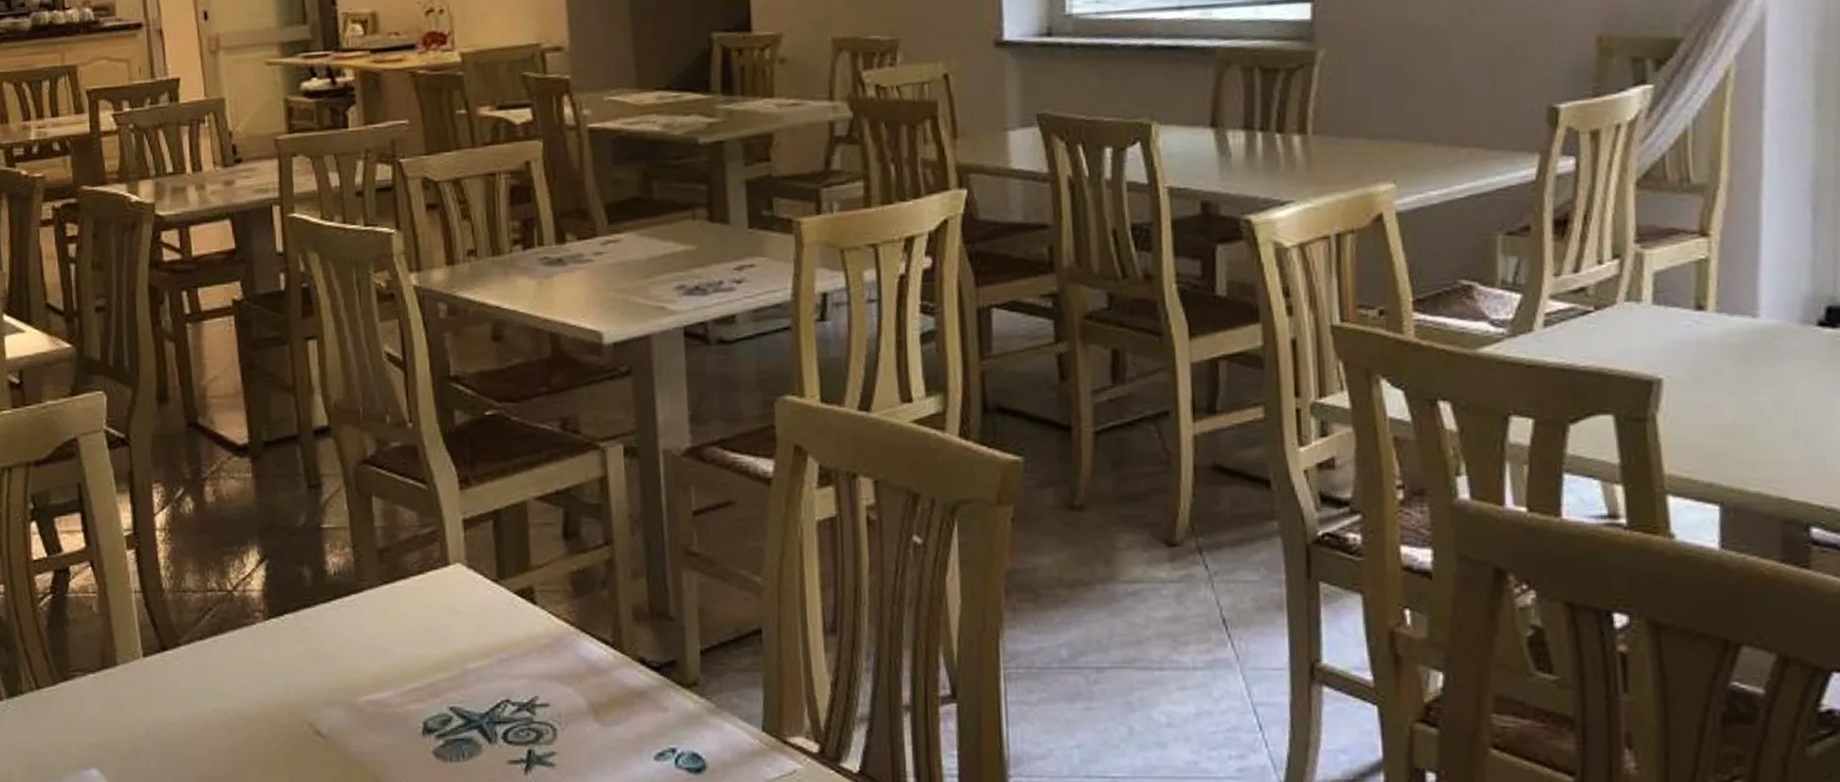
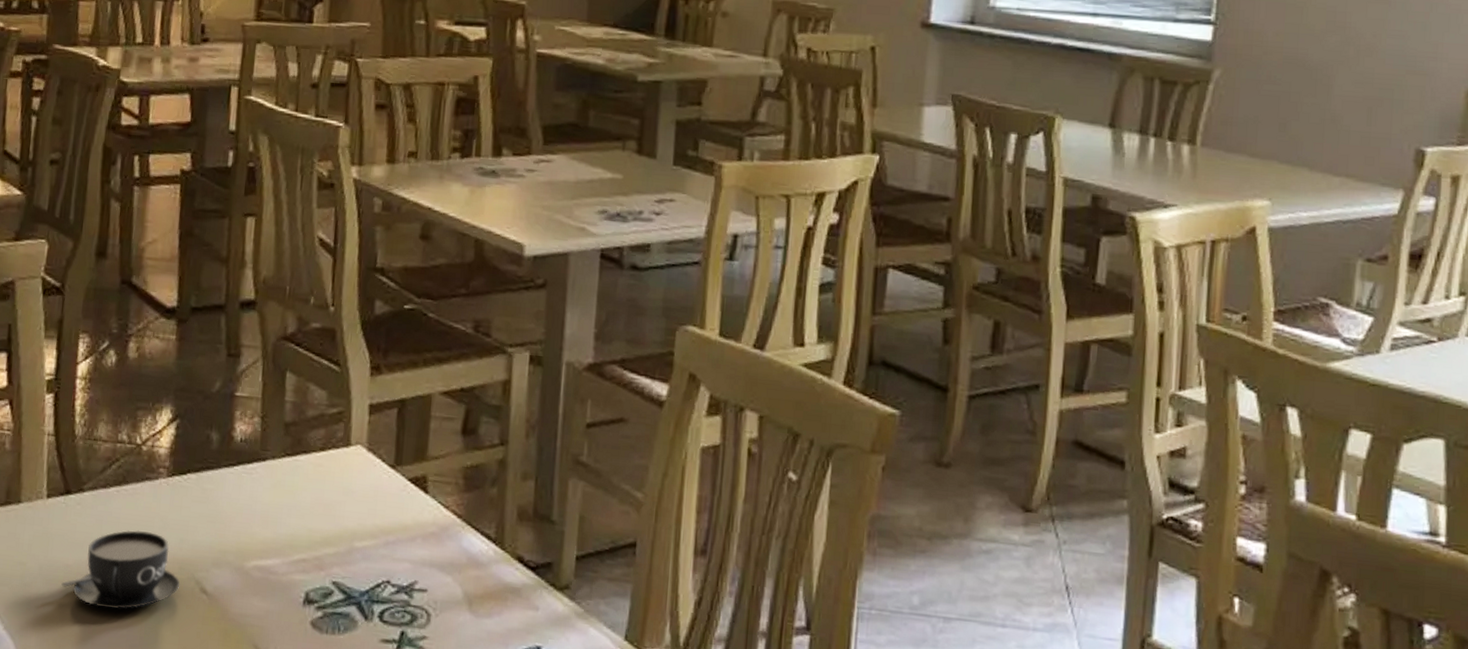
teacup: none [171,678,293,763] -> present [61,530,180,610]

